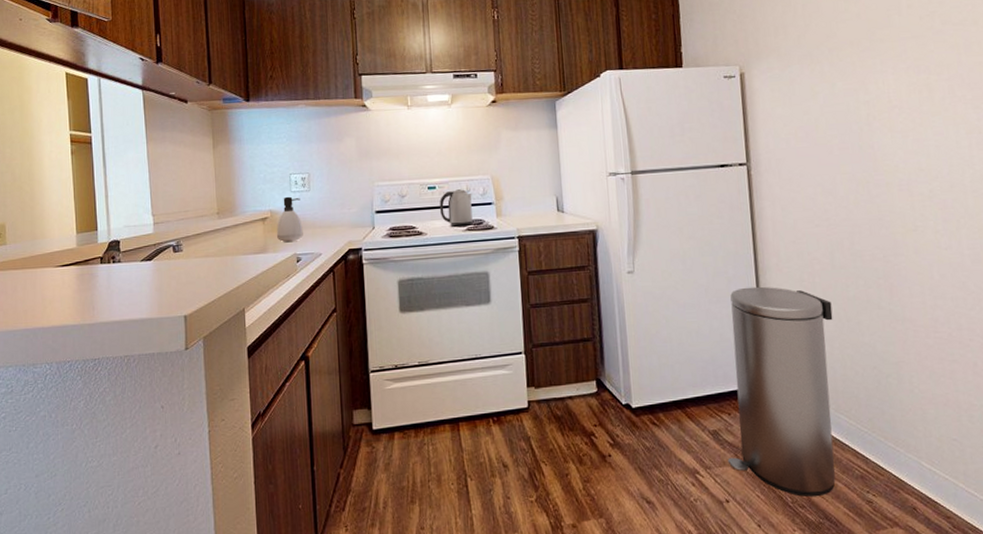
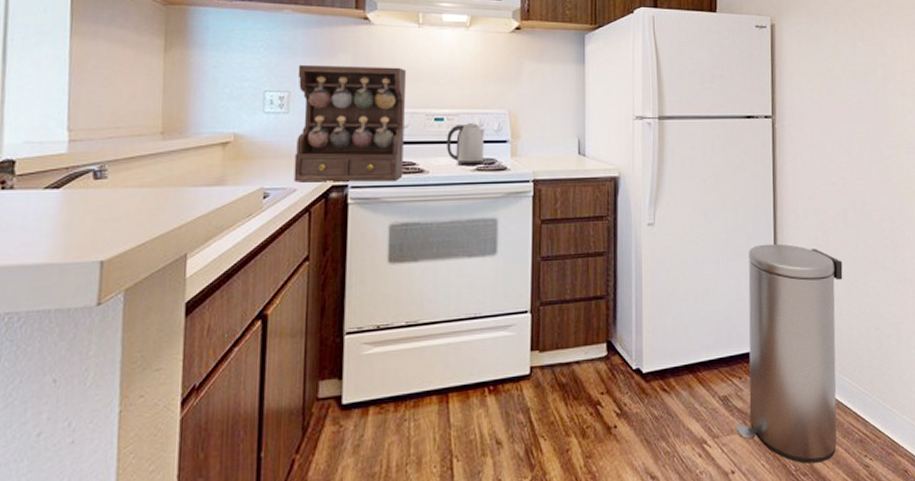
soap dispenser: present [276,196,303,243] -> none [239,118,275,174]
spice rack: none [314,145,406,248] -> present [293,64,407,183]

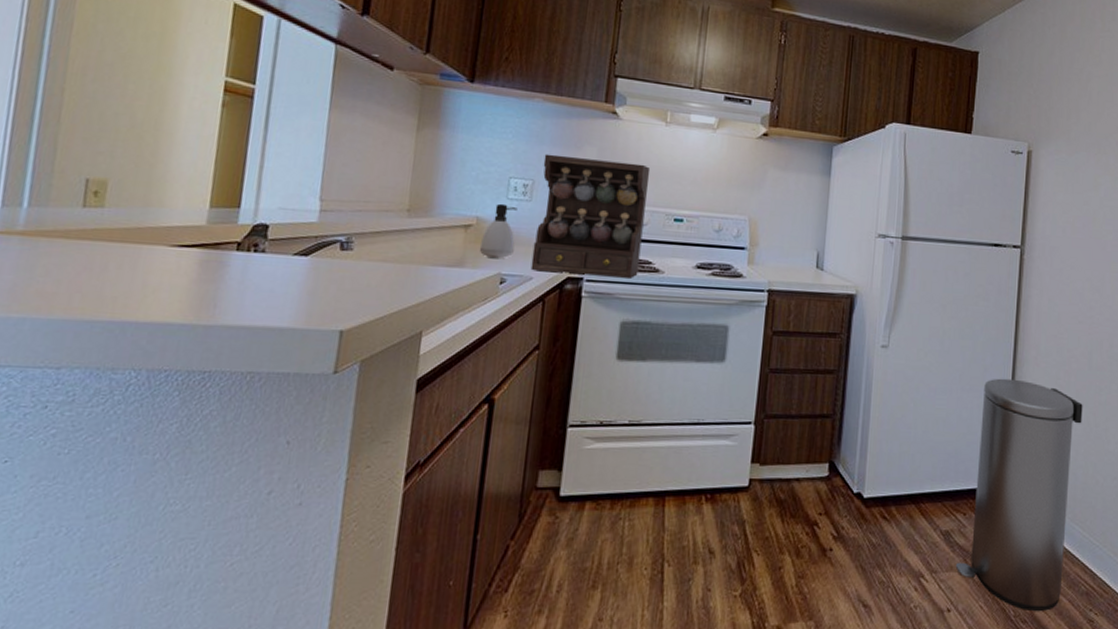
soap dispenser: none [239,118,275,174] -> present [479,203,517,259]
kettle: present [447,123,485,165] -> none [684,226,724,270]

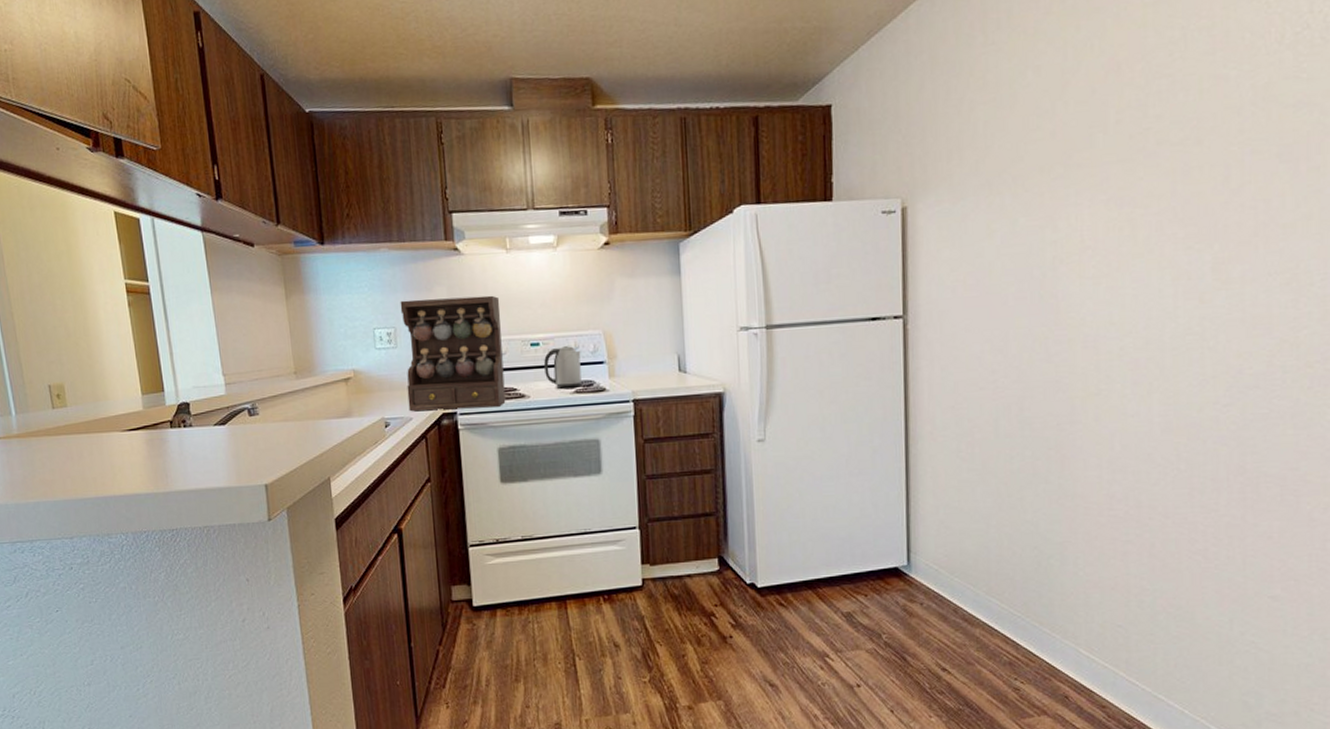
soap dispenser: present [479,203,517,259] -> none [361,354,391,406]
kettle: none [684,226,724,270] -> present [544,346,582,389]
pedal bin: present [955,378,1083,611] -> none [861,457,992,682]

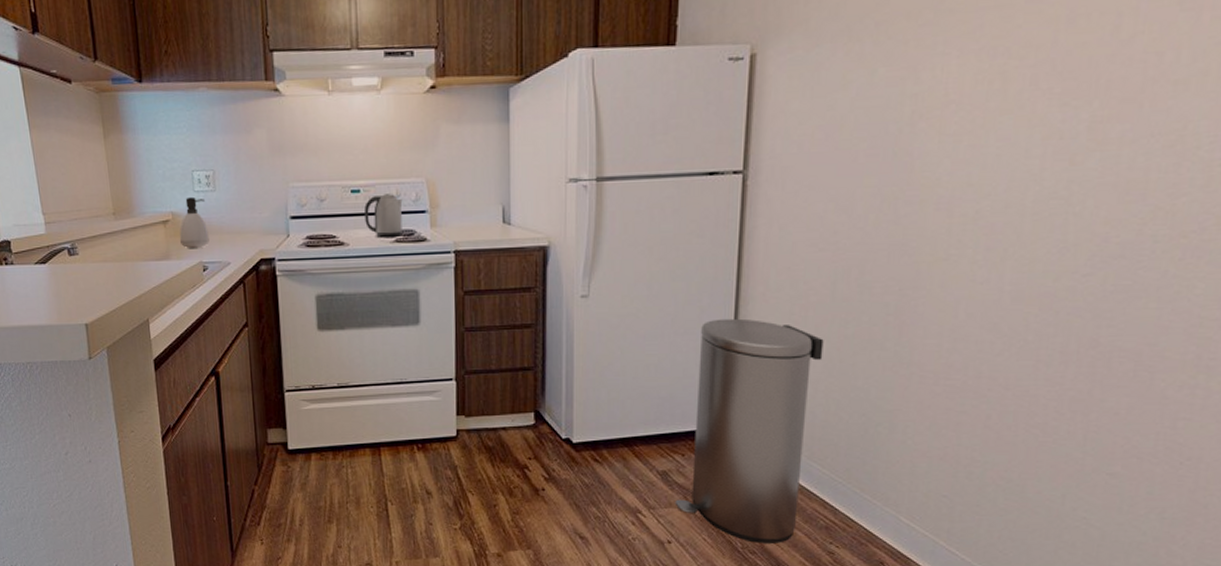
soap dispenser: none [361,354,391,406] -> present [179,196,209,249]
spice rack: present [400,295,506,412] -> none [219,139,325,256]
pedal bin: none [861,457,992,682] -> present [675,318,824,543]

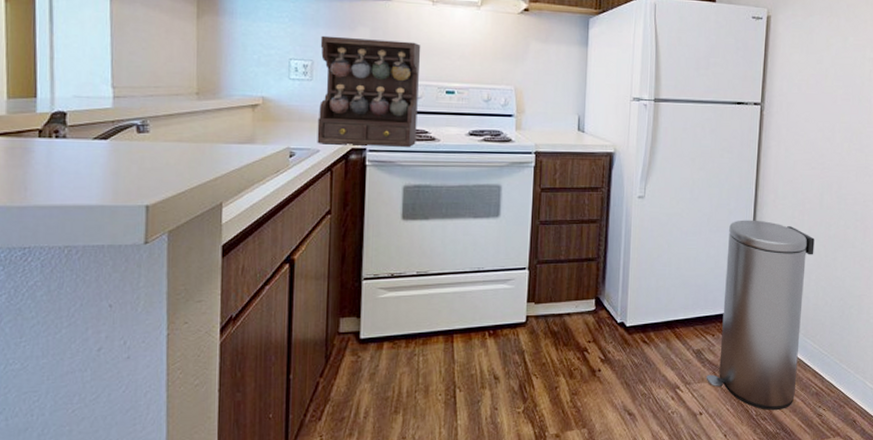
soap dispenser: present [179,196,209,249] -> none [267,83,300,135]
spice rack: none [219,139,325,256] -> present [317,35,421,148]
kettle: present [364,194,403,237] -> none [457,97,493,136]

